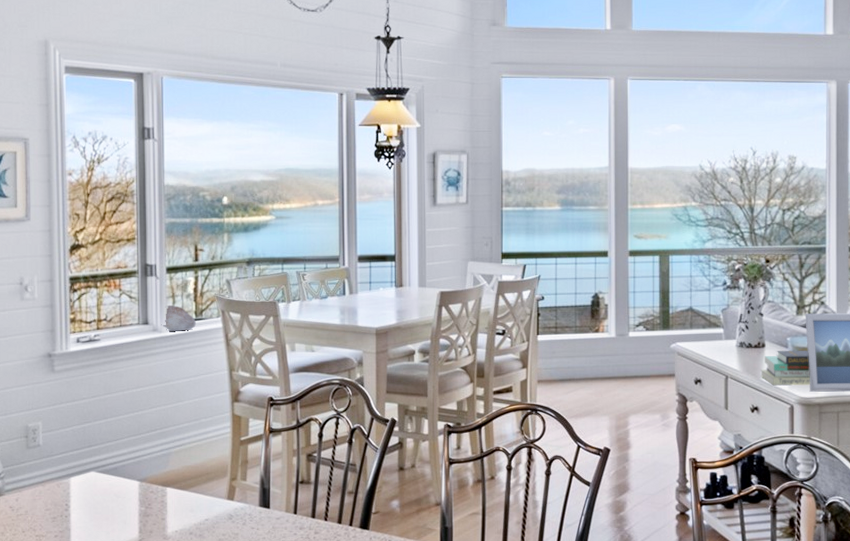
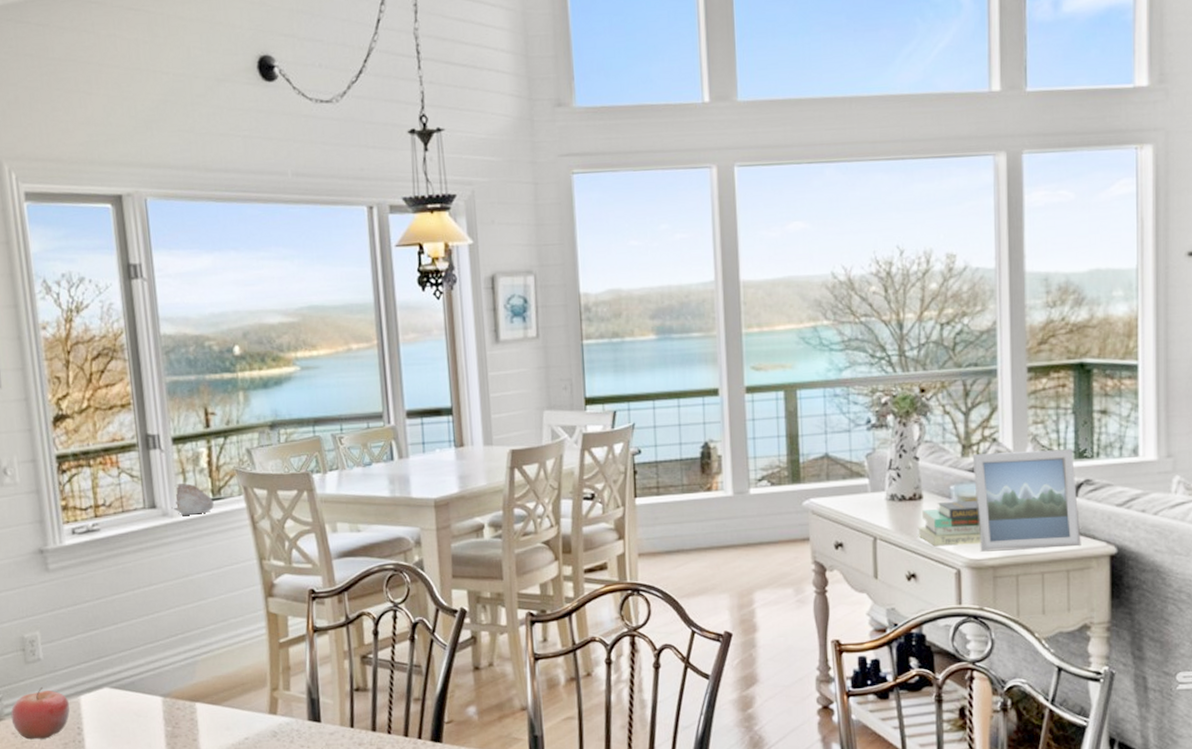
fruit: none [10,469,61,513] -> present [10,687,70,740]

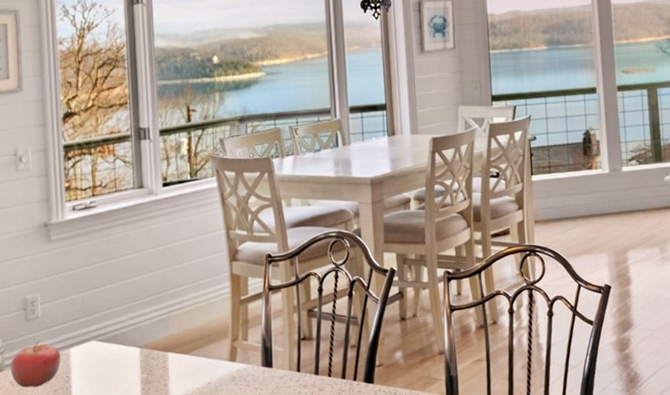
seashell: present [171,483,214,516] -> none [156,167,191,194]

